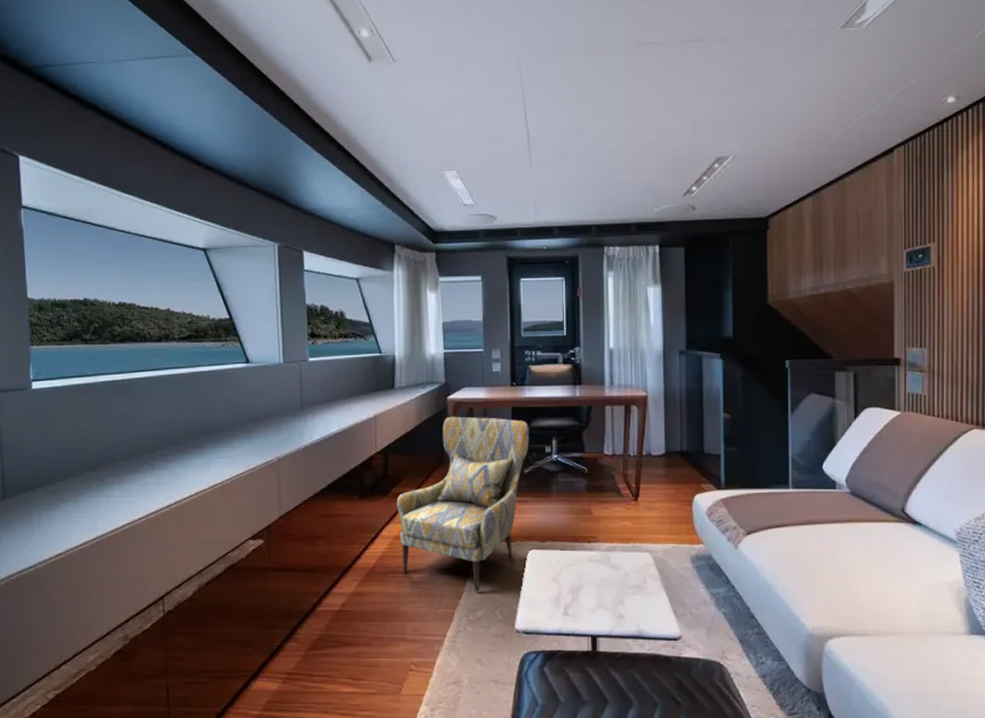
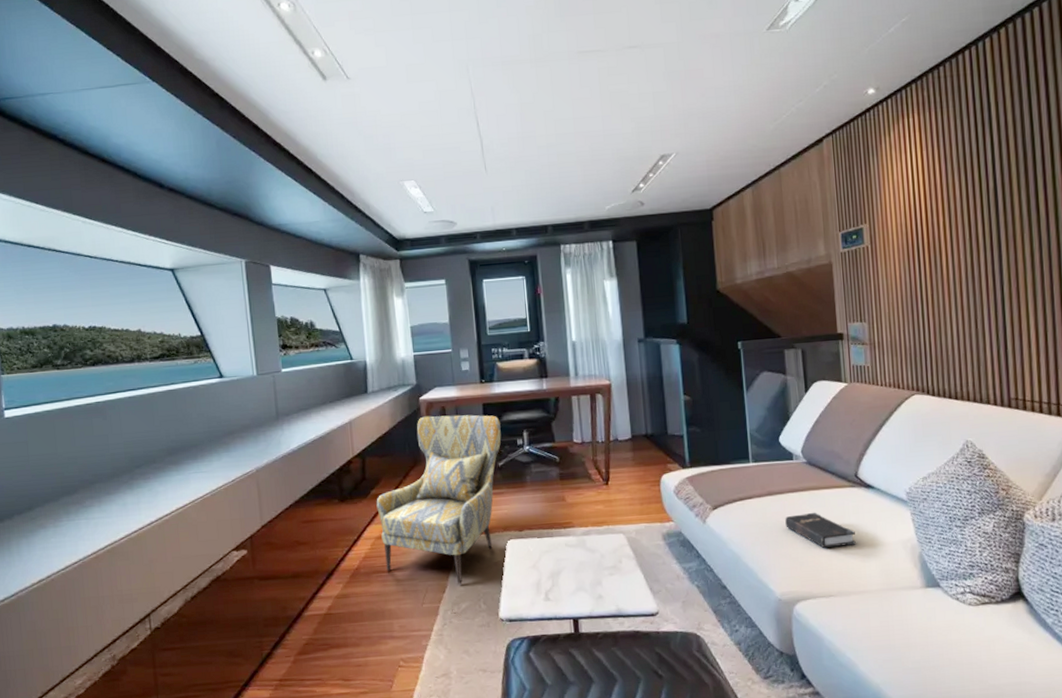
hardback book: none [823,545,897,585] -> present [785,512,856,549]

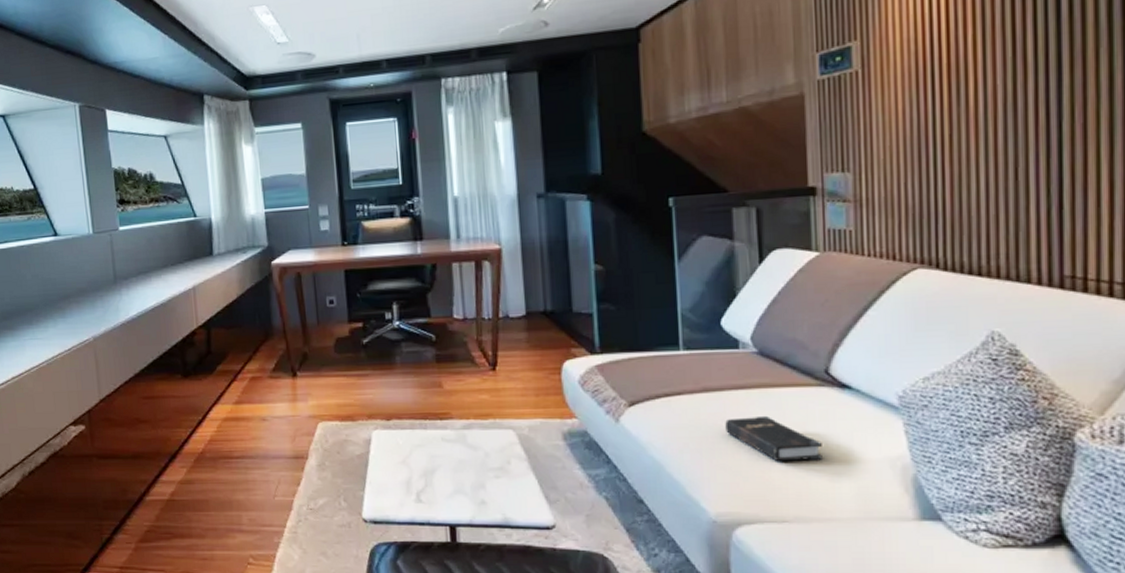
armchair: present [376,414,501,585] -> none [223,282,367,478]

